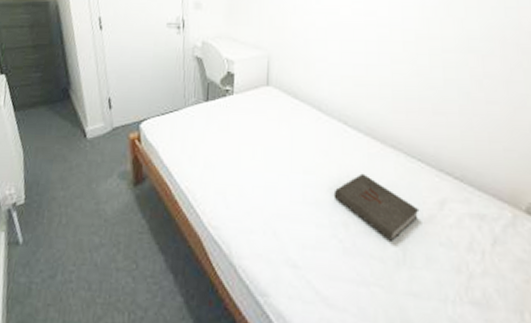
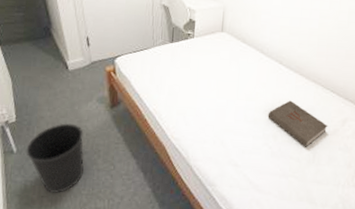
wastebasket: none [33,205,101,301] -> present [26,123,85,193]

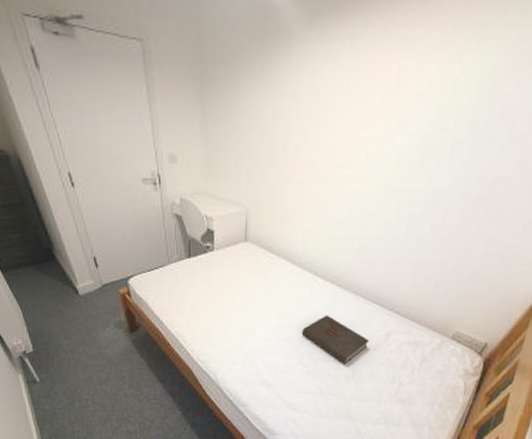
wastebasket: present [26,123,85,193] -> none [49,351,111,419]

